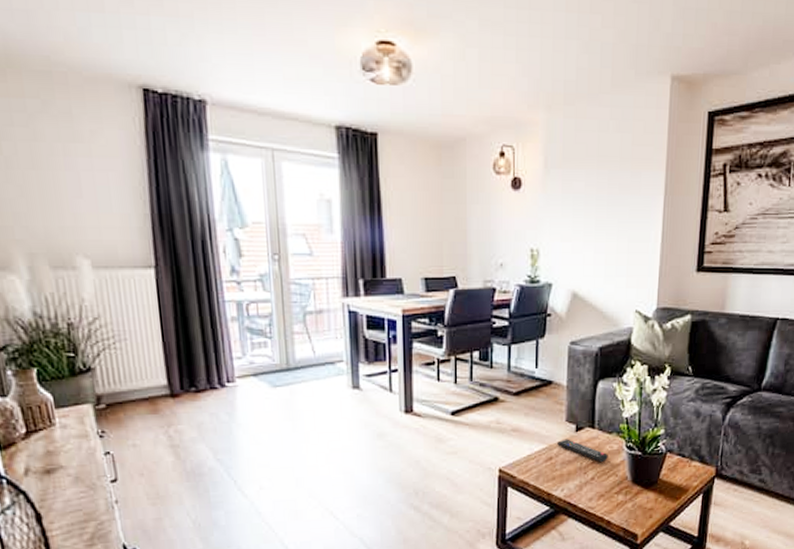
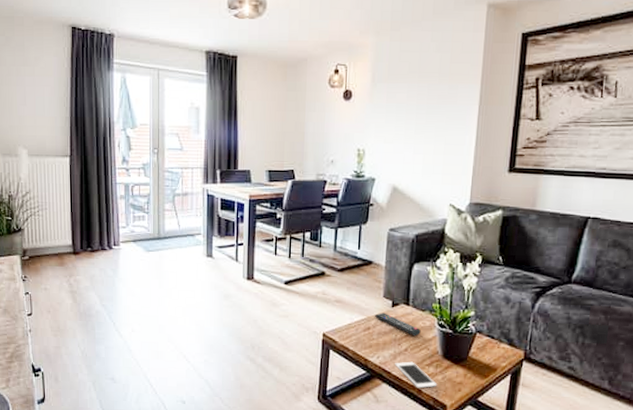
cell phone: none [581,491,627,520] -> present [395,361,438,389]

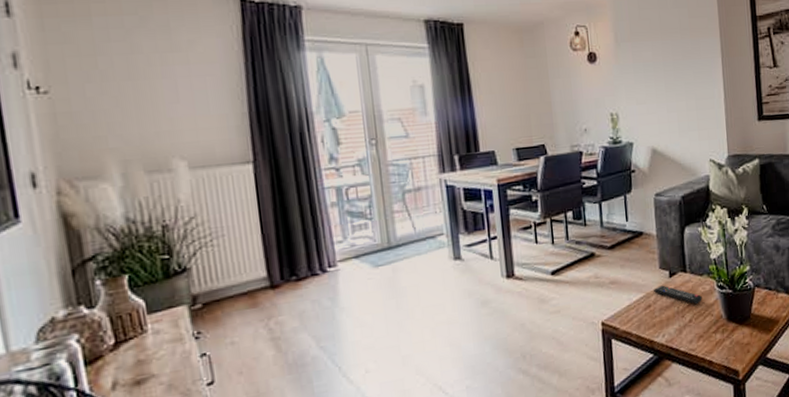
cell phone: present [395,361,438,389] -> none [681,332,727,360]

